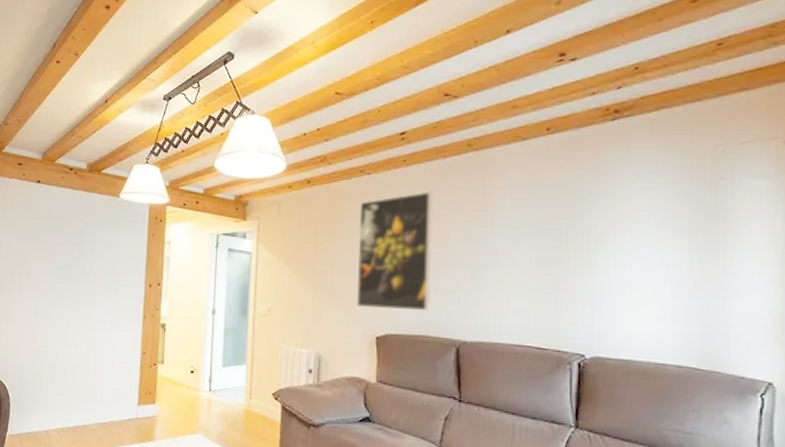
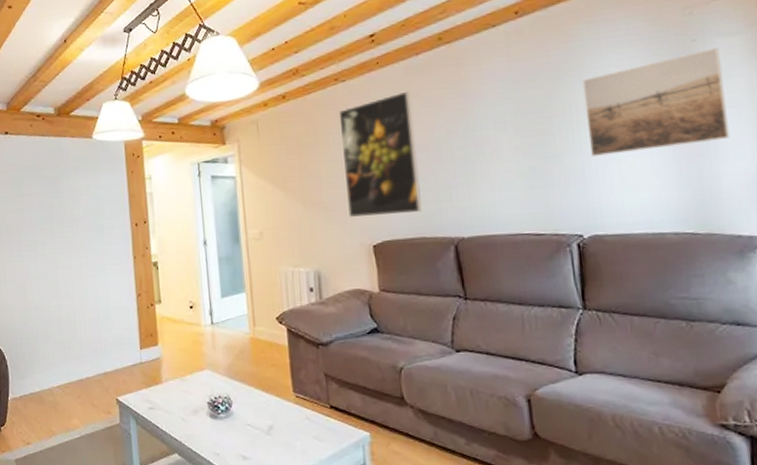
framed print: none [603,188,747,281] -> present [582,47,731,156]

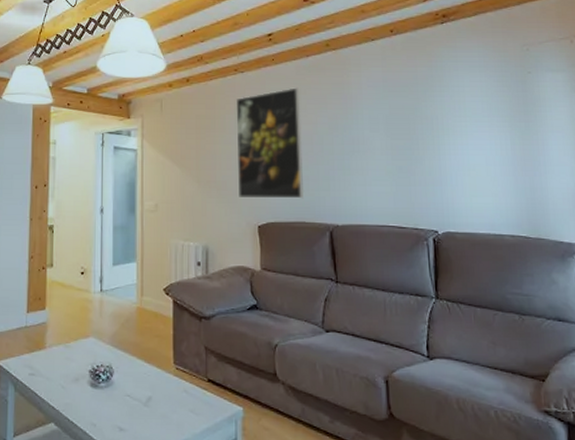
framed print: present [582,47,731,156] -> none [442,80,556,162]

